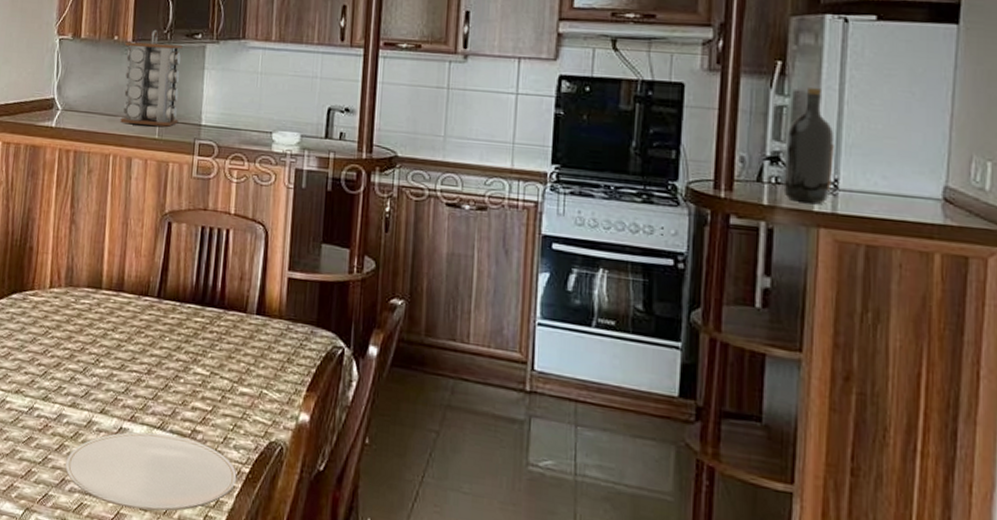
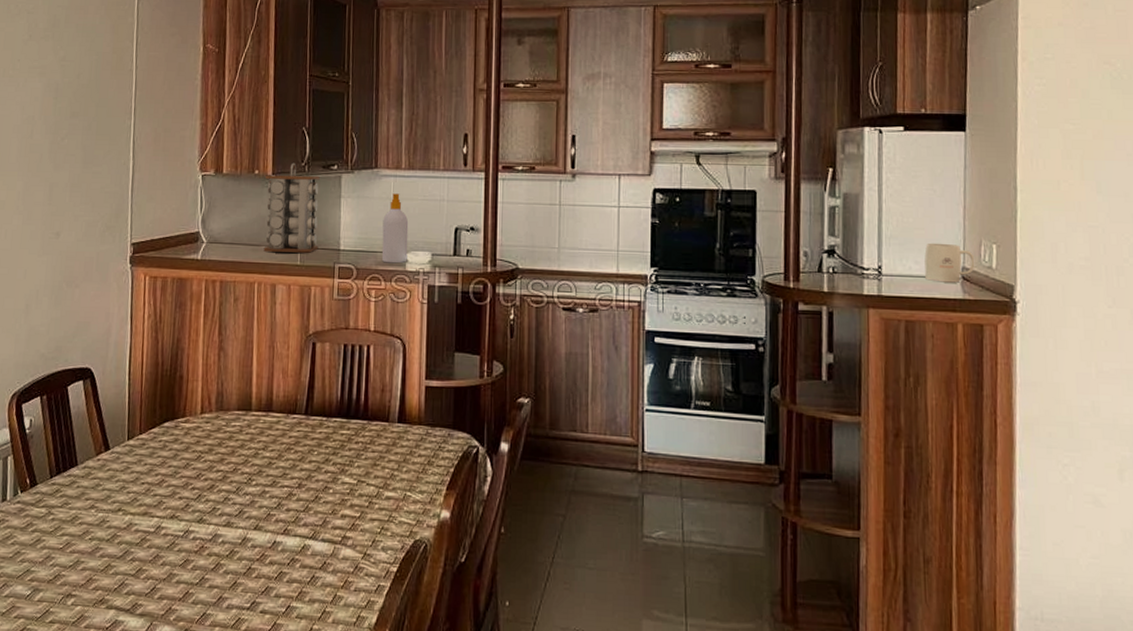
plate: present [65,432,237,512] -> none [222,543,386,618]
soap bottle: none [245,67,277,144] -> present [381,193,409,264]
wine bottle: present [783,88,834,204] -> none [839,190,877,288]
mug: none [895,155,962,205] -> present [924,242,975,283]

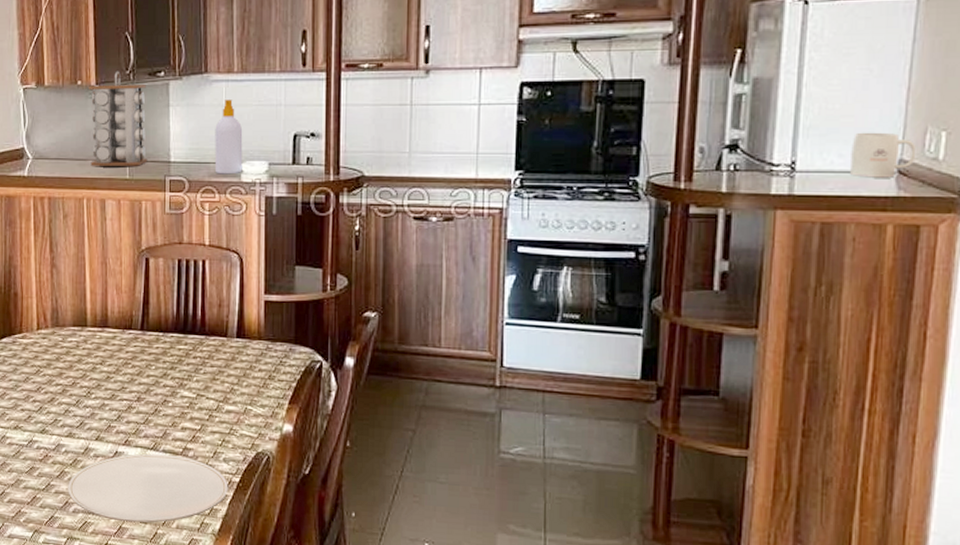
plate: none [222,543,386,618] -> present [68,453,229,523]

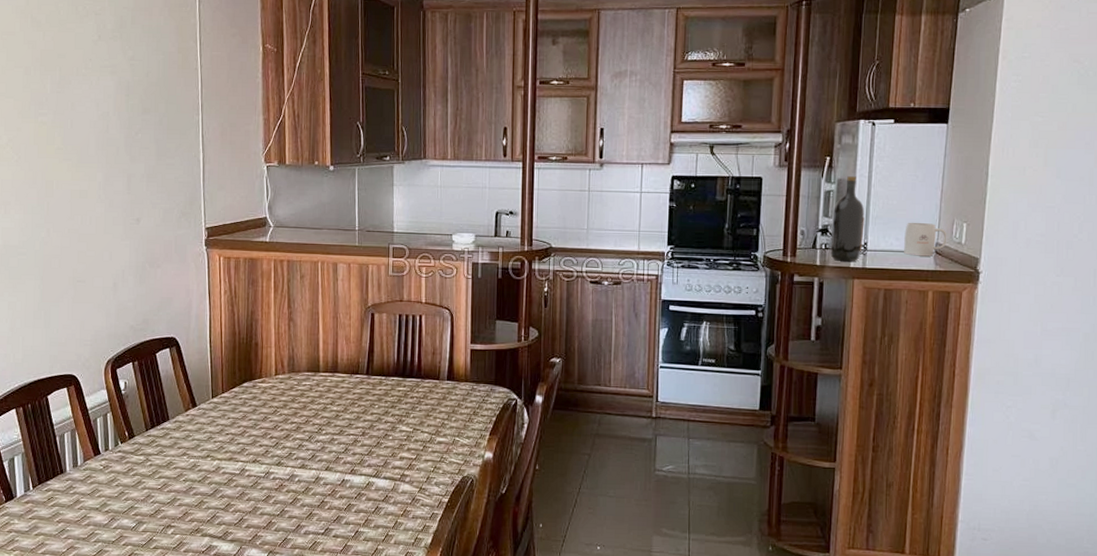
plate: present [68,453,229,523] -> none [300,480,439,541]
spice rack: present [89,71,148,167] -> none [325,154,375,236]
soap bottle: present [214,99,243,175] -> none [431,182,455,244]
wine bottle: none [742,73,792,186] -> present [830,176,865,261]

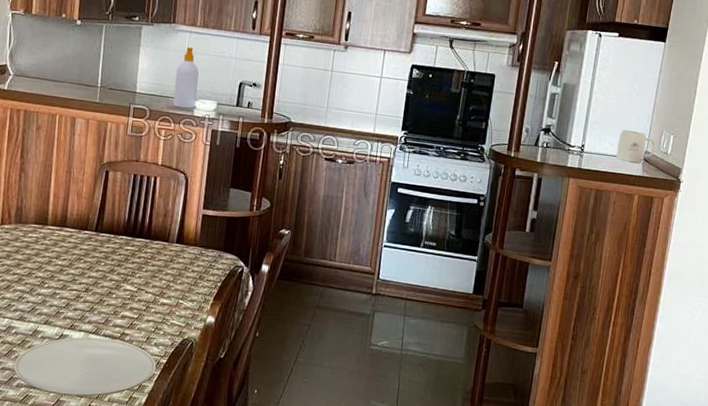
plate: none [300,480,439,541] -> present [13,337,157,397]
soap bottle: none [431,182,455,244] -> present [173,47,199,109]
wine bottle: present [830,176,865,261] -> none [550,81,585,162]

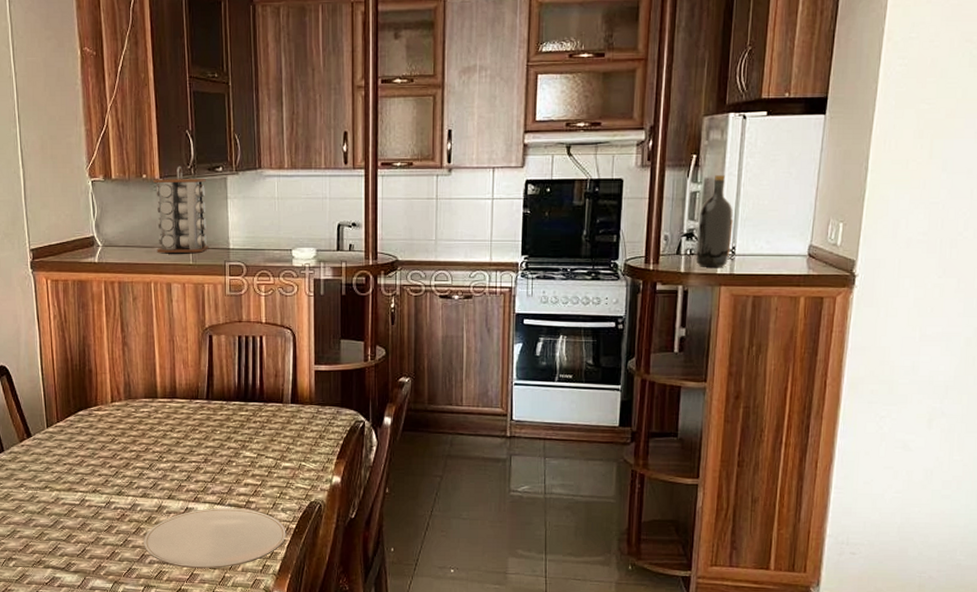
spice rack: none [66,10,122,94] -> present [153,166,209,254]
soap bottle: present [173,47,199,109] -> none [269,193,294,260]
wine bottle: none [550,81,585,162] -> present [696,175,733,267]
mug: present [616,129,656,163] -> none [775,223,822,260]

